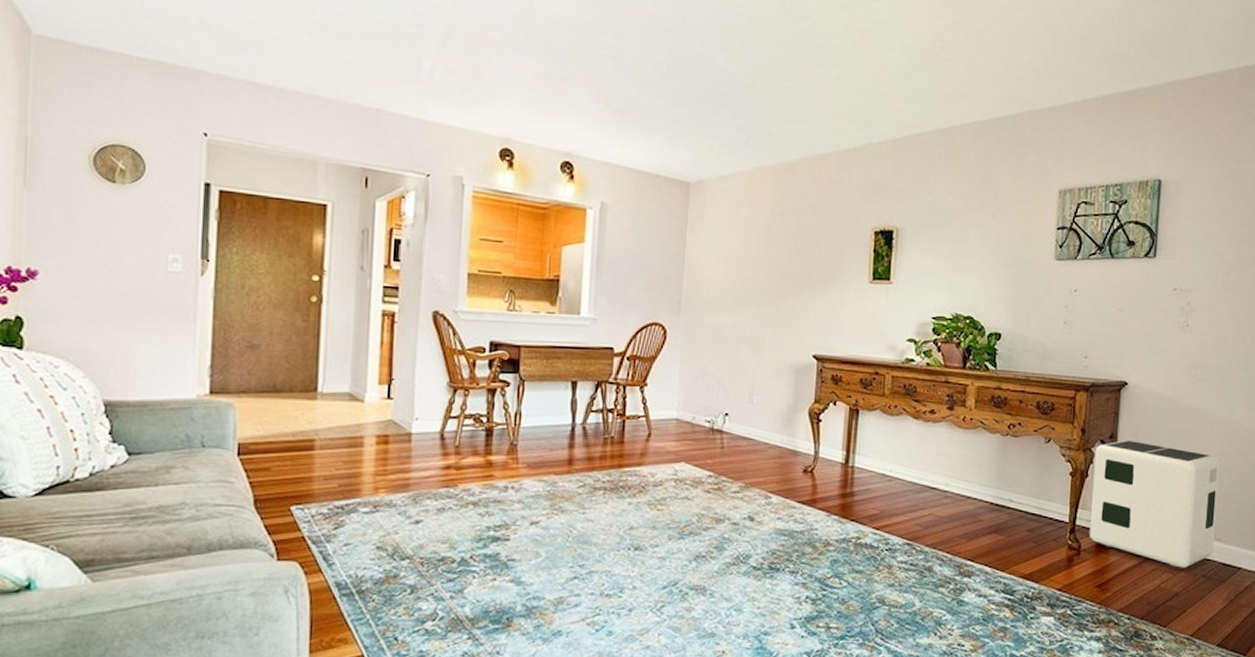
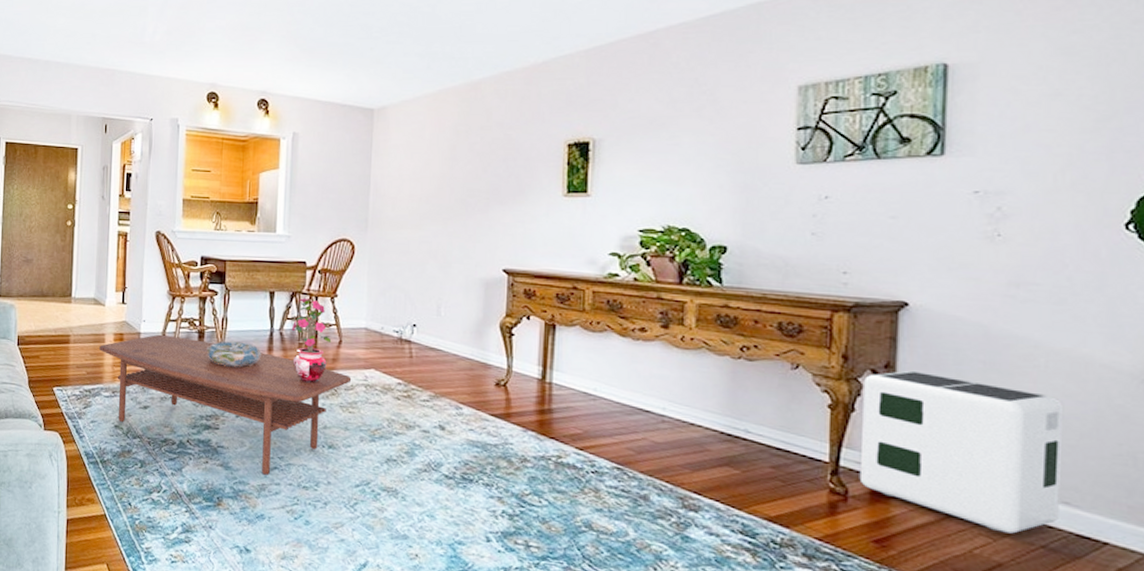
coffee table: none [356,434,661,587] -> present [99,334,352,475]
decorative bowl: none [495,437,561,468] -> present [206,340,262,367]
potted plant: none [596,385,640,481] -> present [291,296,332,383]

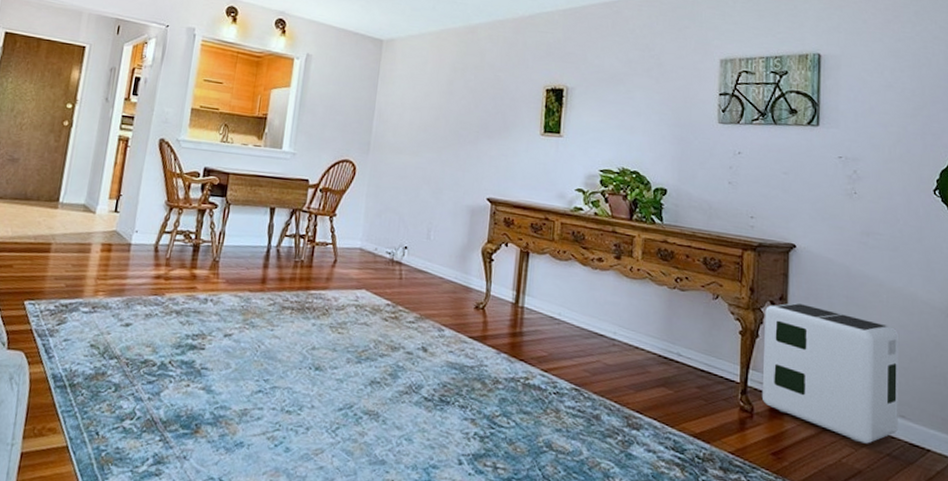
coffee table: present [99,334,352,475] -> none [83,246,344,399]
decorative bowl: present [206,340,262,367] -> none [200,255,257,284]
potted plant: present [291,296,332,383] -> none [287,214,327,303]

